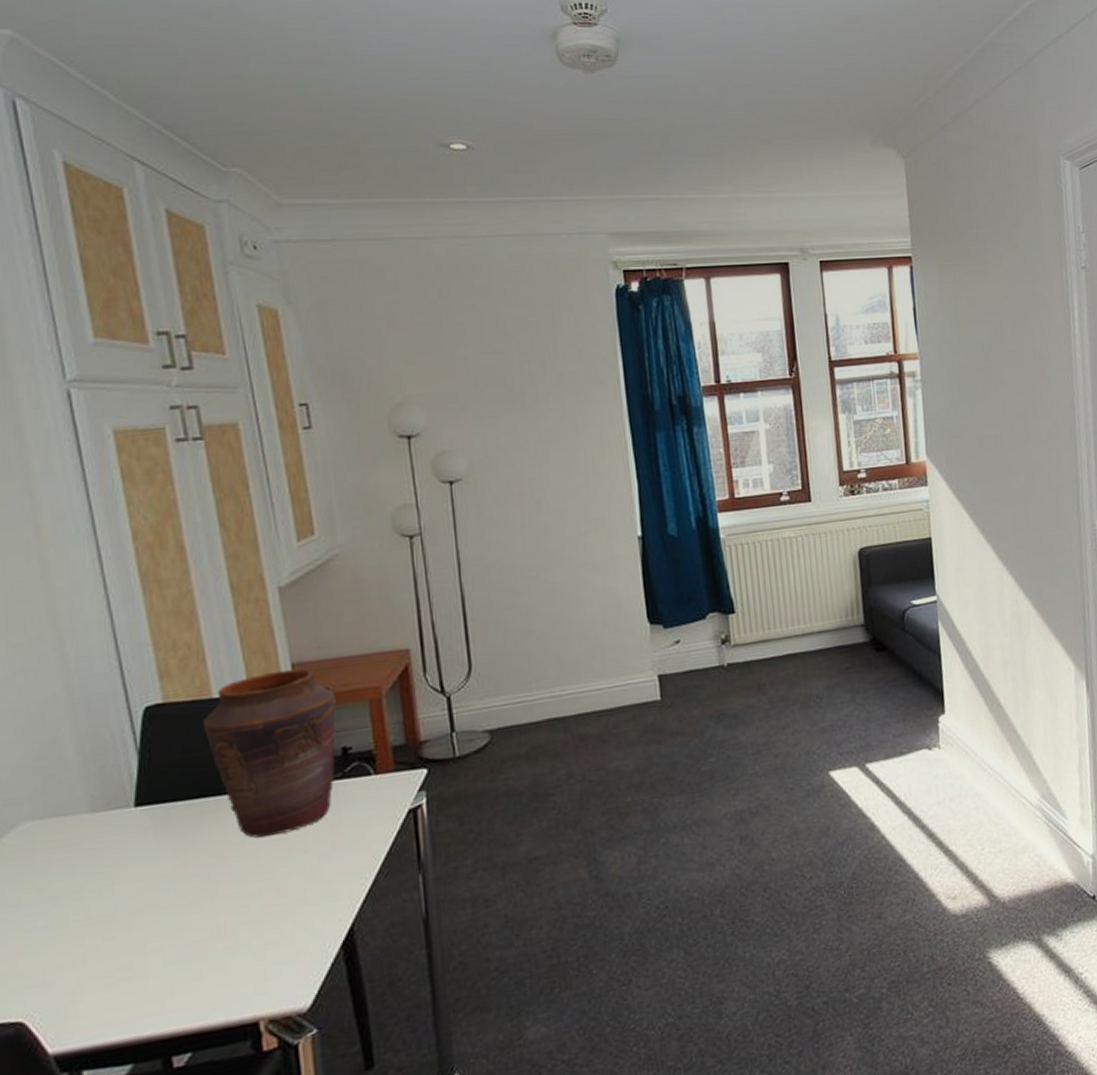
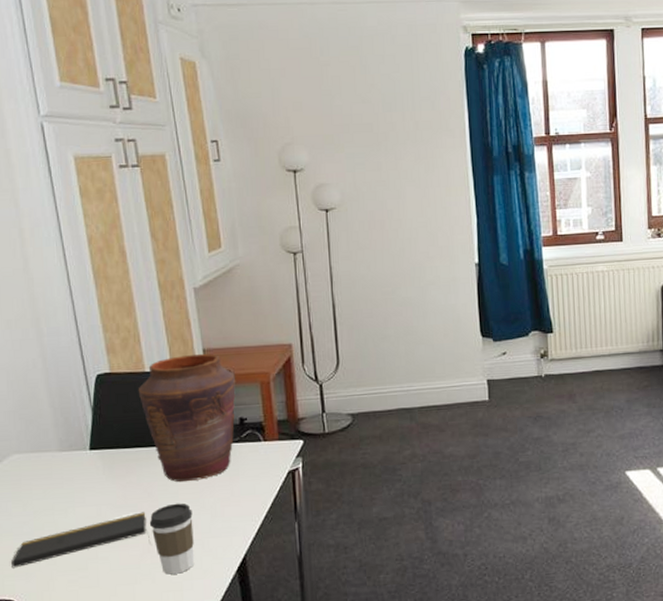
notepad: none [20,881,222,979] -> present [11,512,151,569]
coffee cup: none [219,864,283,962] -> present [149,503,195,575]

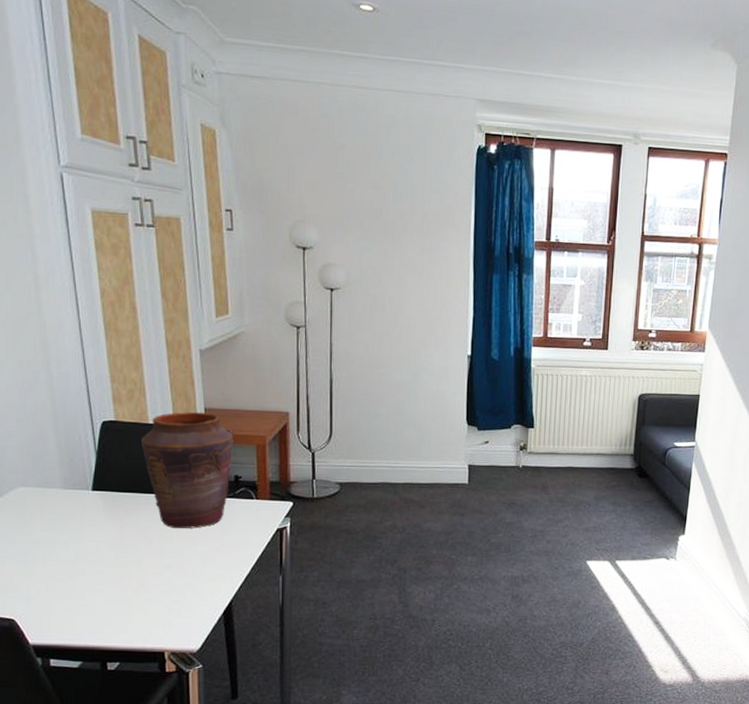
notepad: present [11,512,151,569] -> none [13,552,145,591]
coffee cup: present [149,503,195,575] -> none [144,547,185,611]

